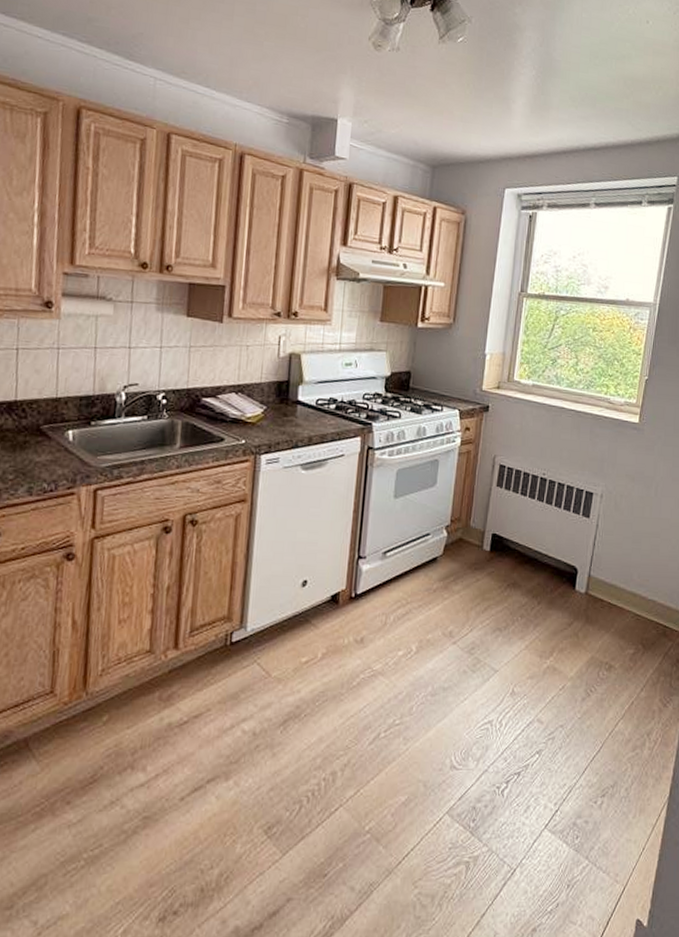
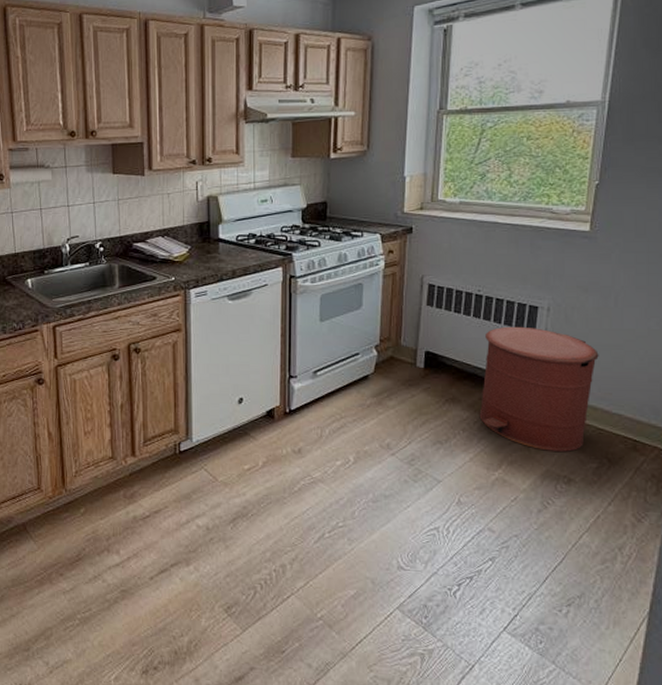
trash can: none [536,511,640,638] -> present [479,326,599,452]

